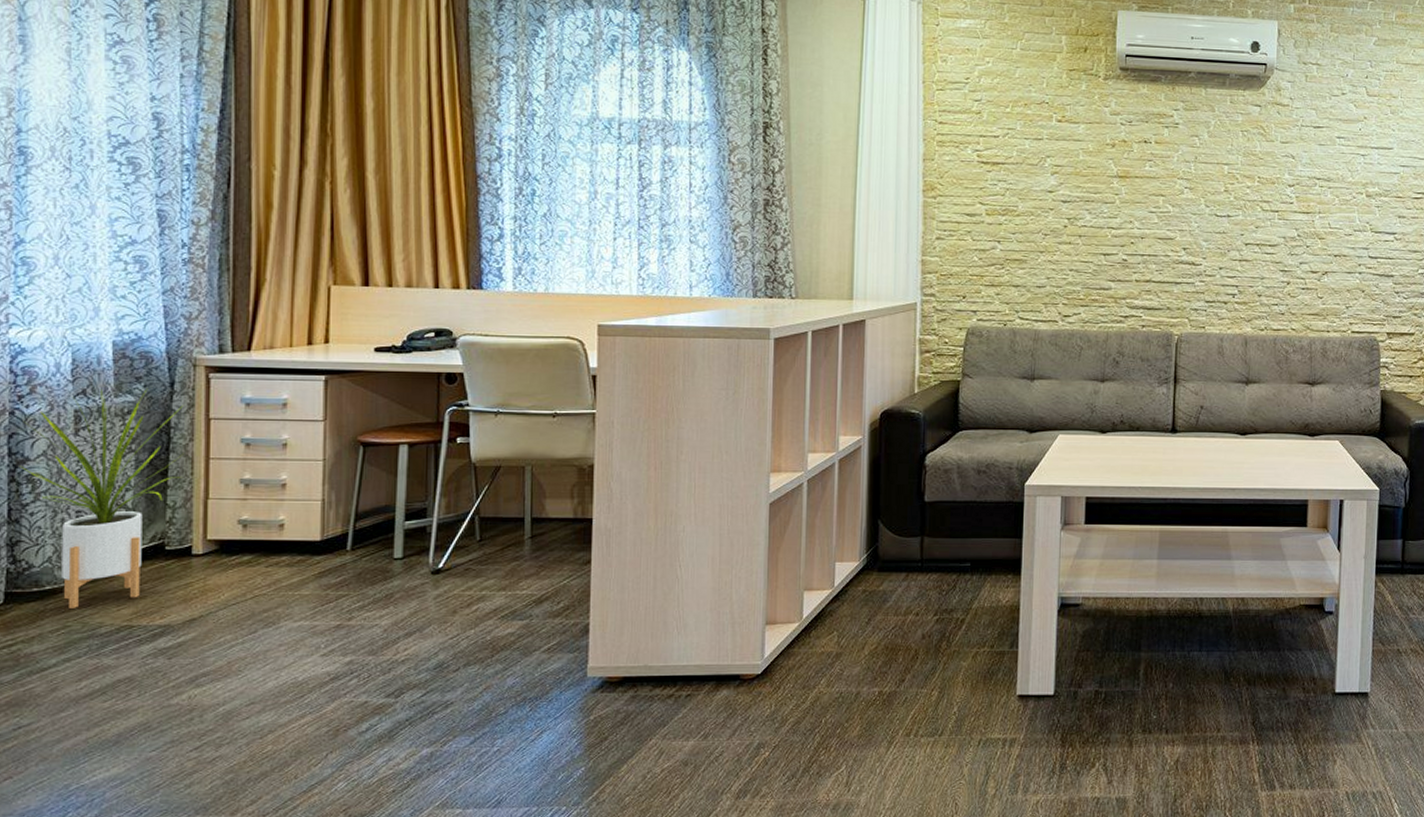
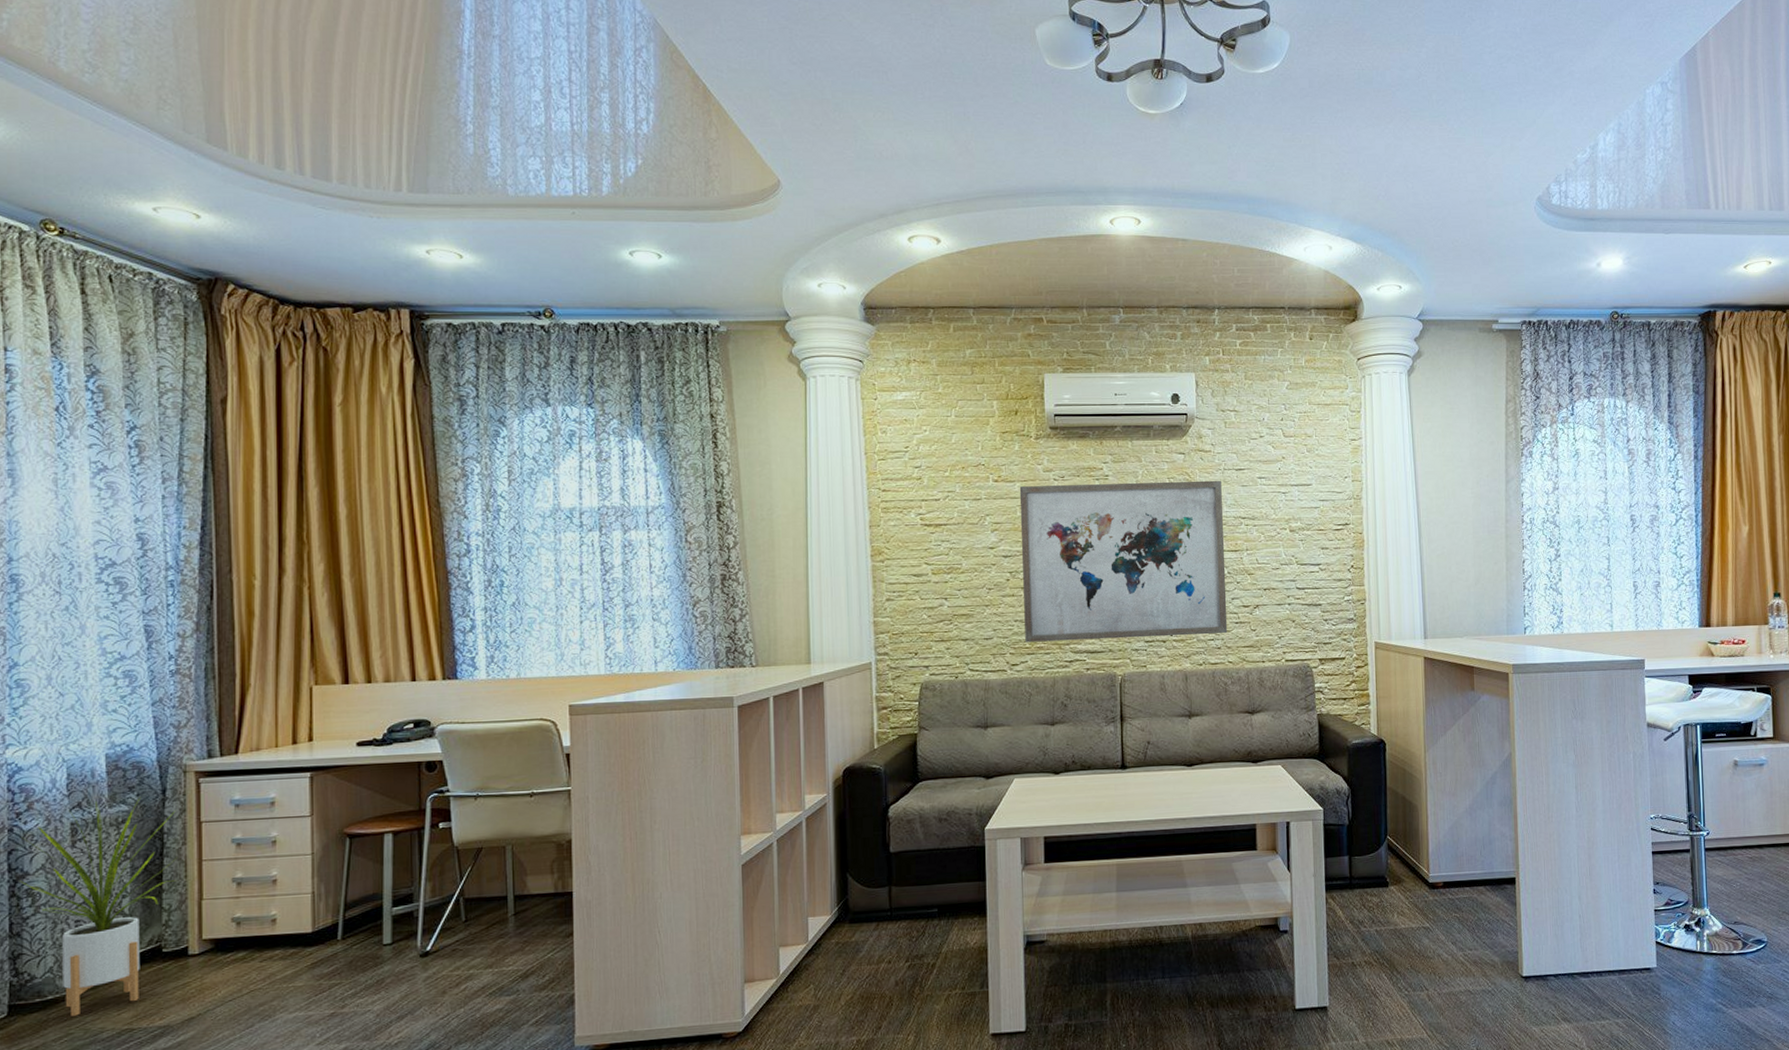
wall art: none [1080,129,1298,299] -> present [1019,480,1228,643]

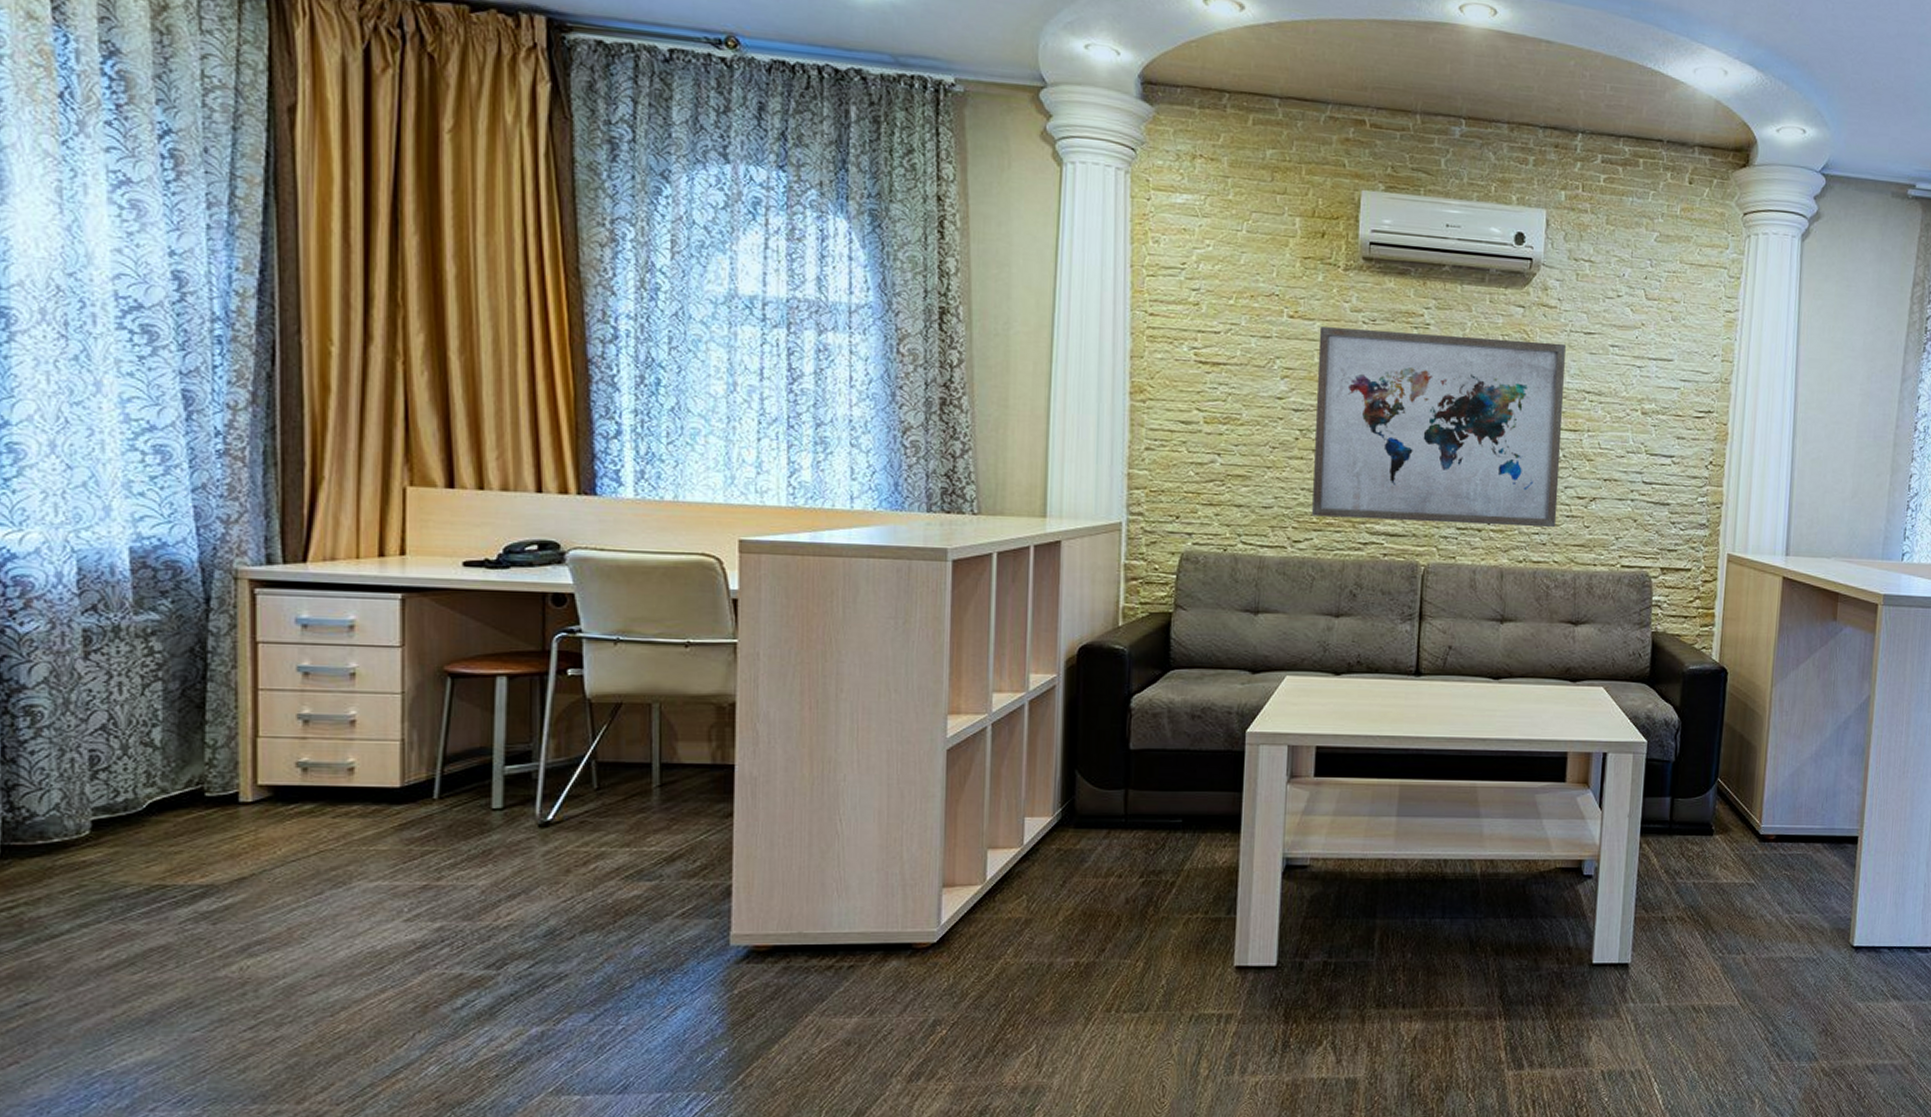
house plant: present [19,797,177,1016] -> none [13,604,225,865]

